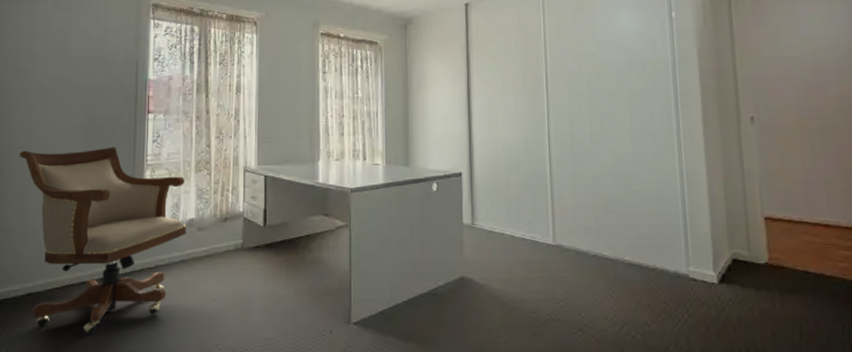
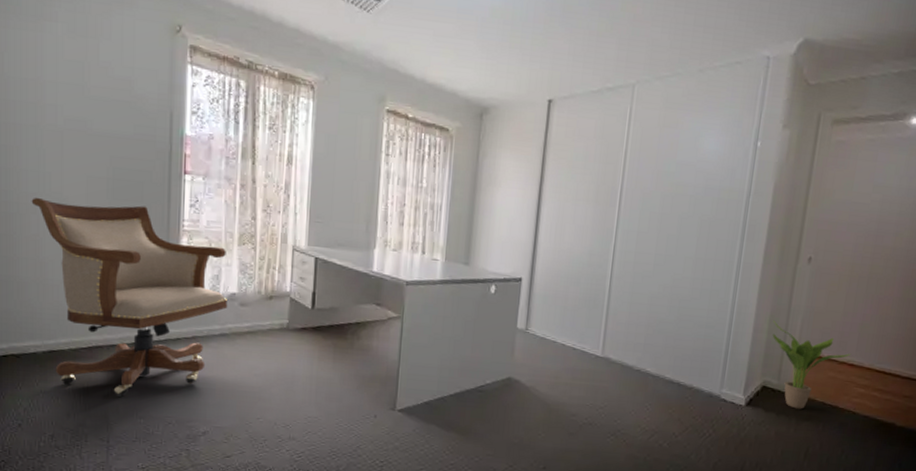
potted plant: none [728,186,824,282] -> present [772,320,852,409]

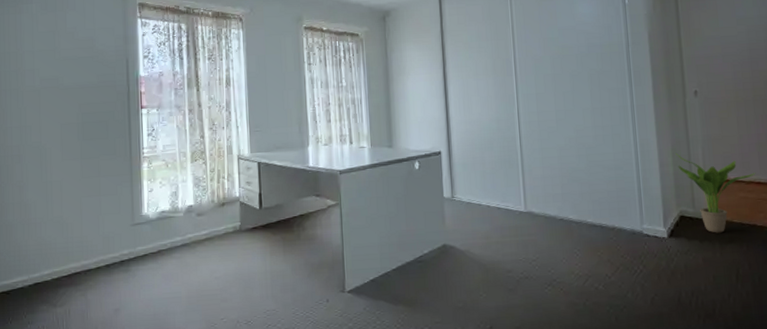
chair: present [31,197,228,397] -> none [15,141,187,317]

